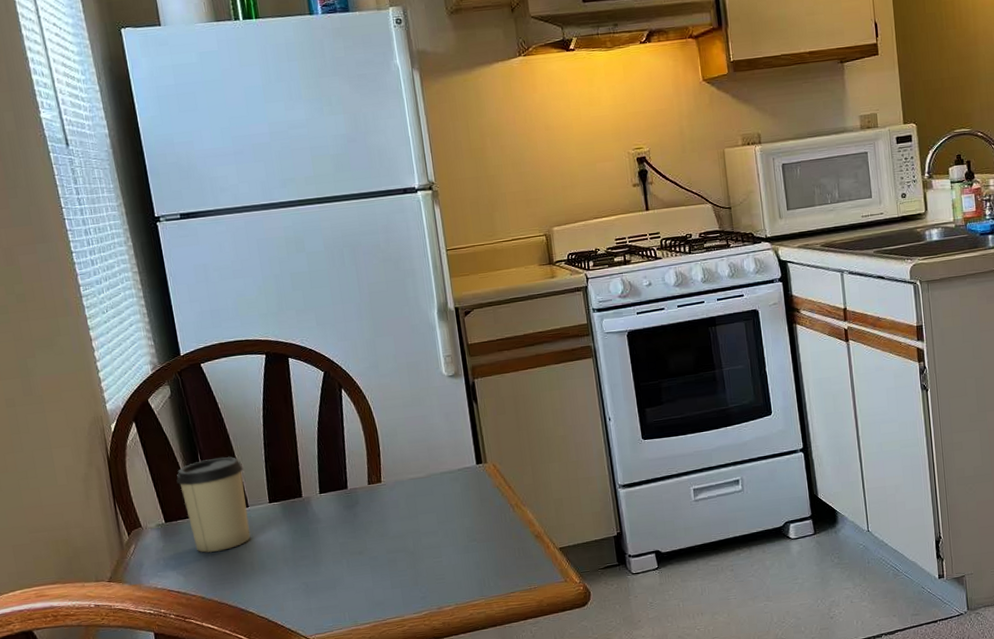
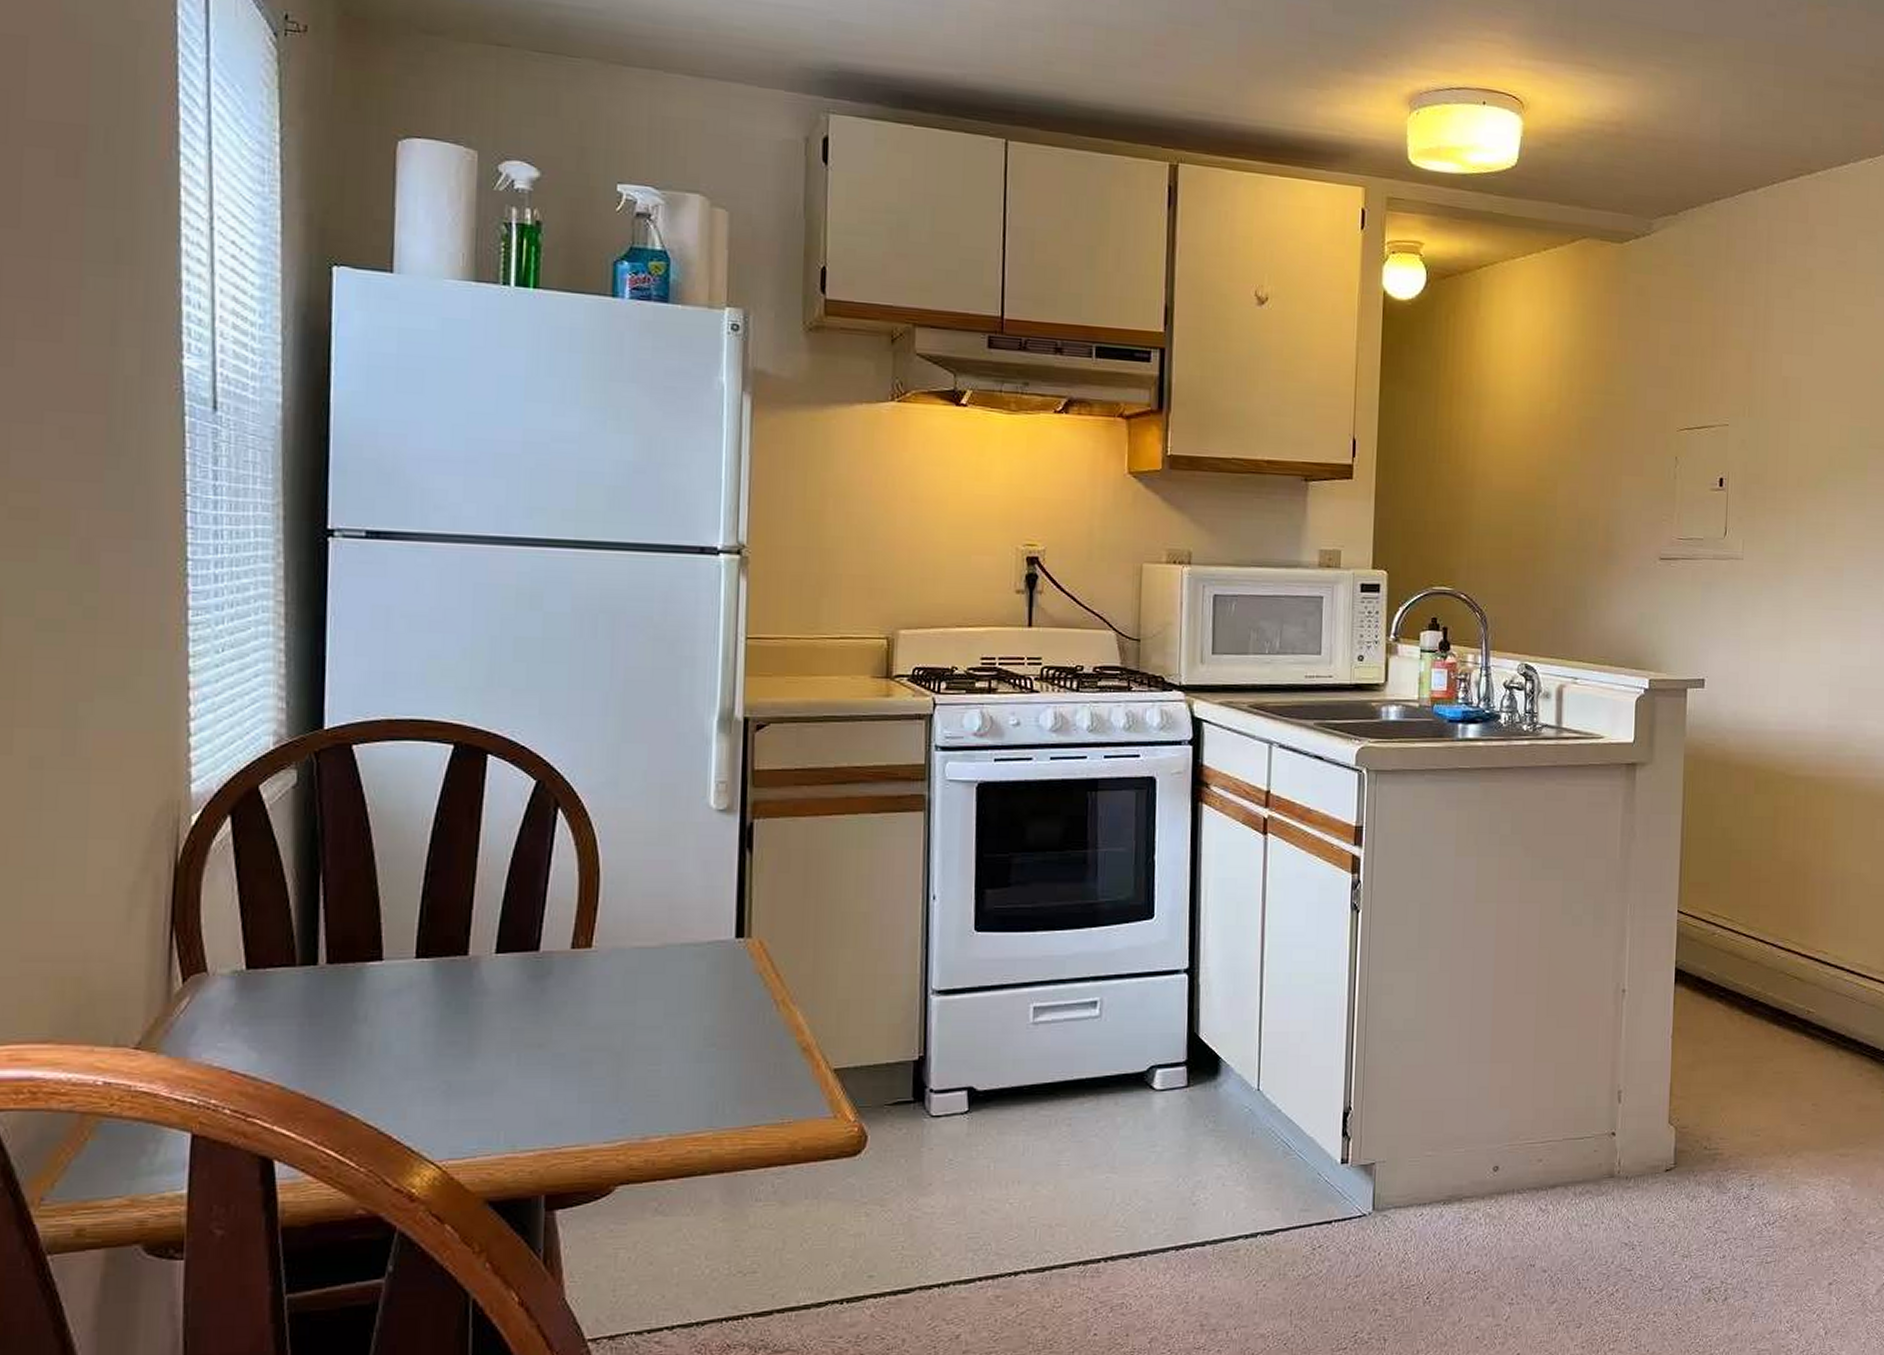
cup: present [176,456,251,553] -> none [278,883,385,1022]

